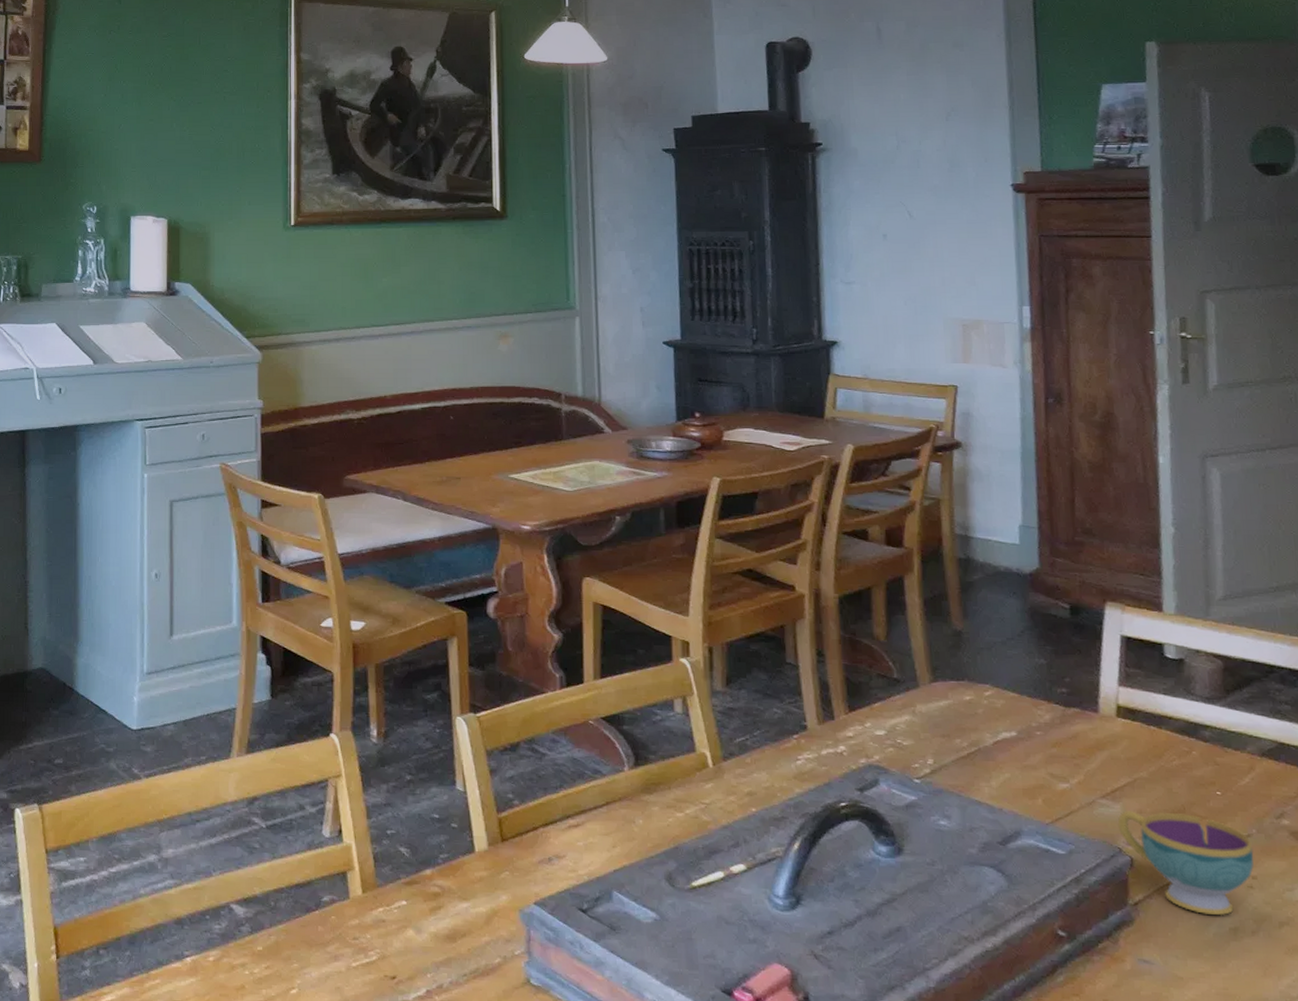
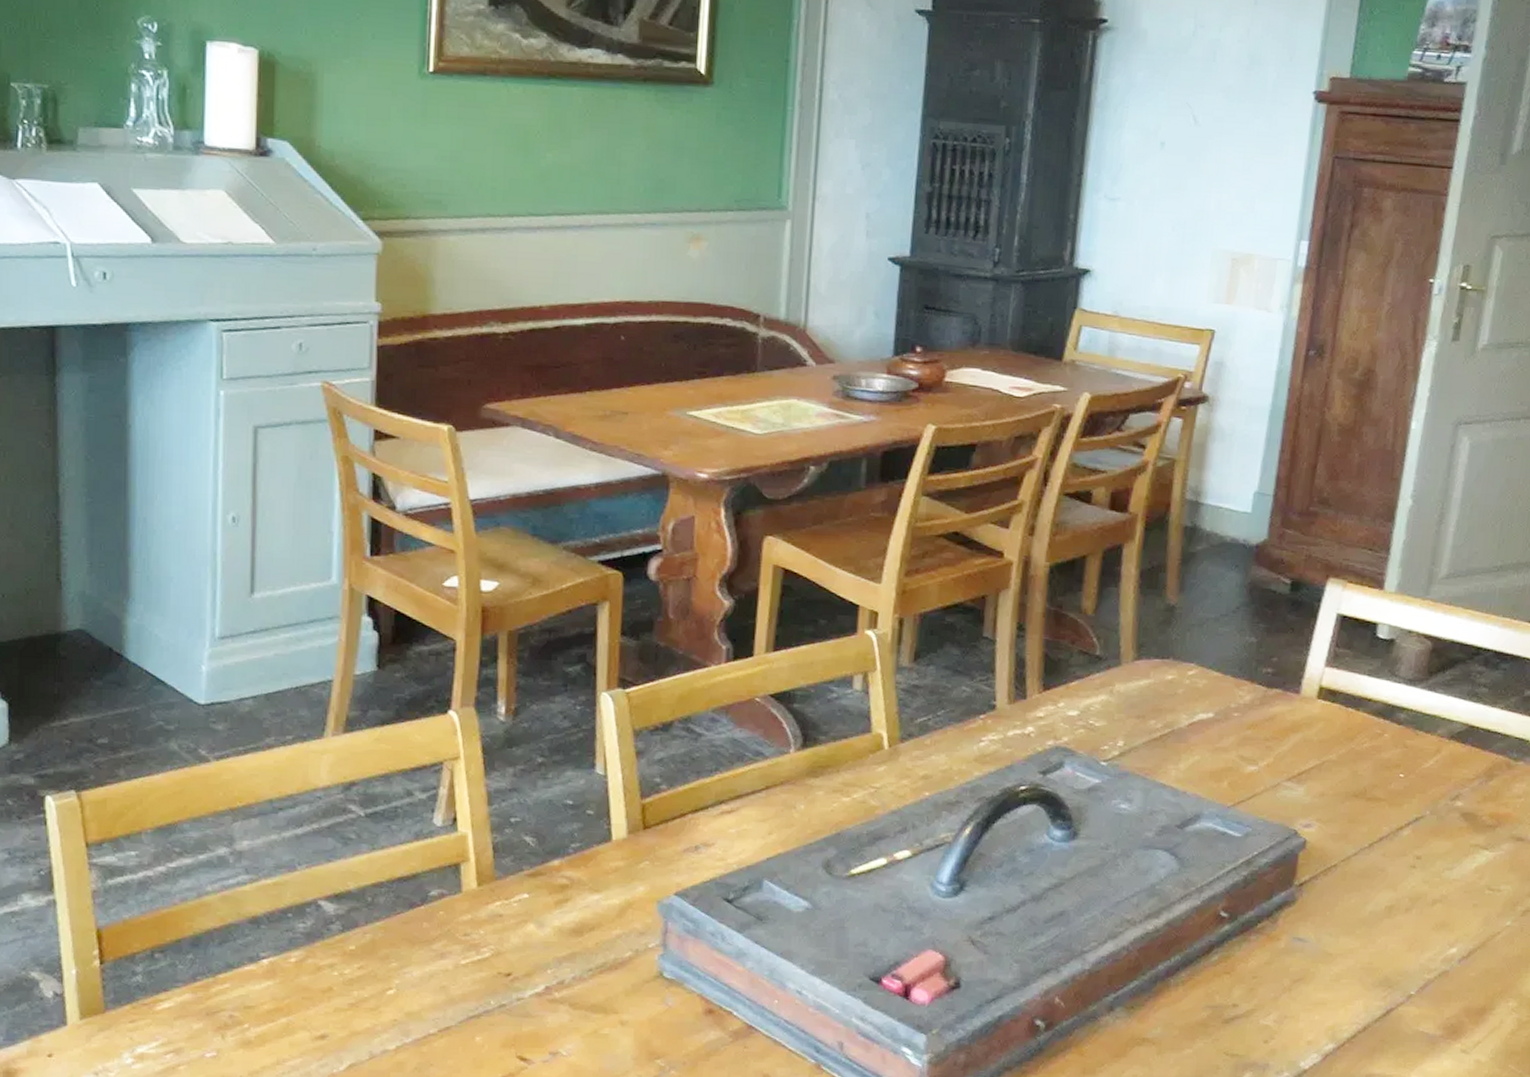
teacup: present [1117,810,1254,916] -> none [1297,793,1423,895]

